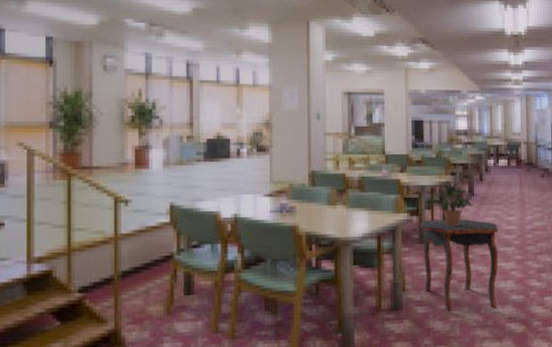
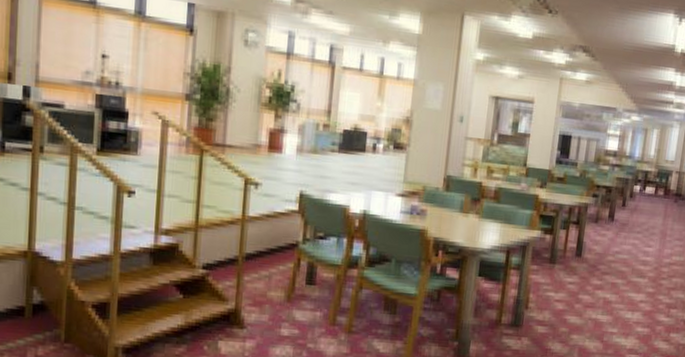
side table: present [420,219,499,311] -> none [548,240,634,339]
potted plant: present [432,180,474,227] -> none [569,202,613,251]

